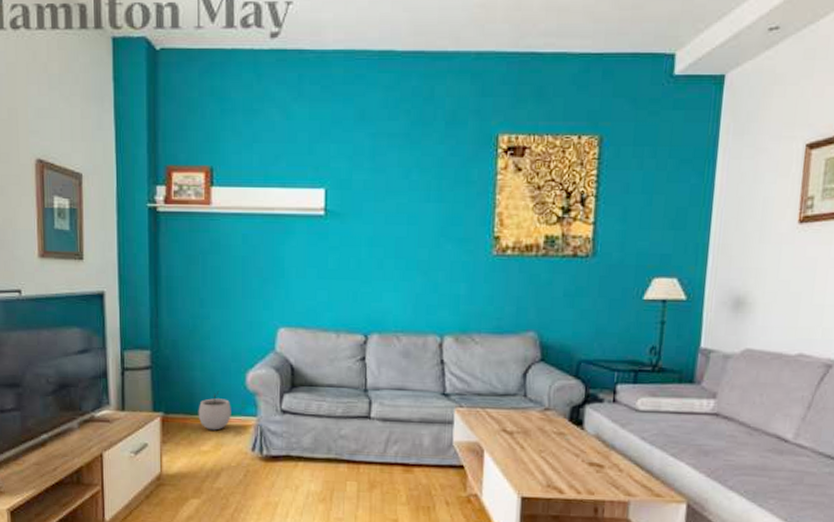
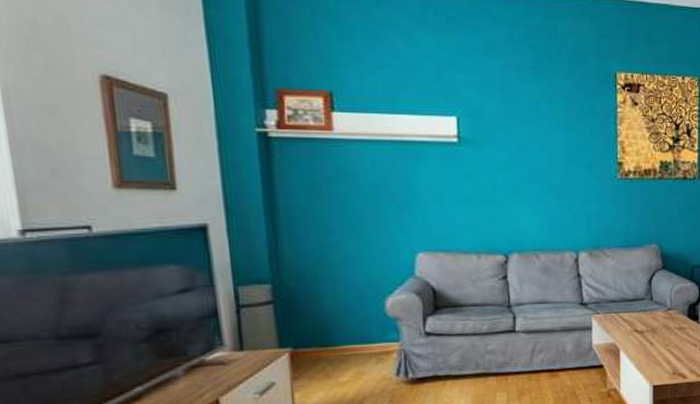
plant pot: present [198,391,231,431] -> none [333,320,371,360]

